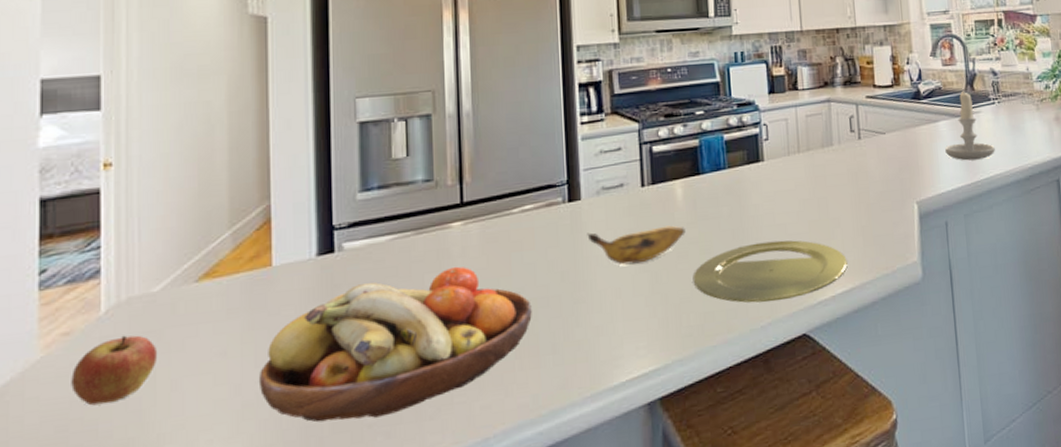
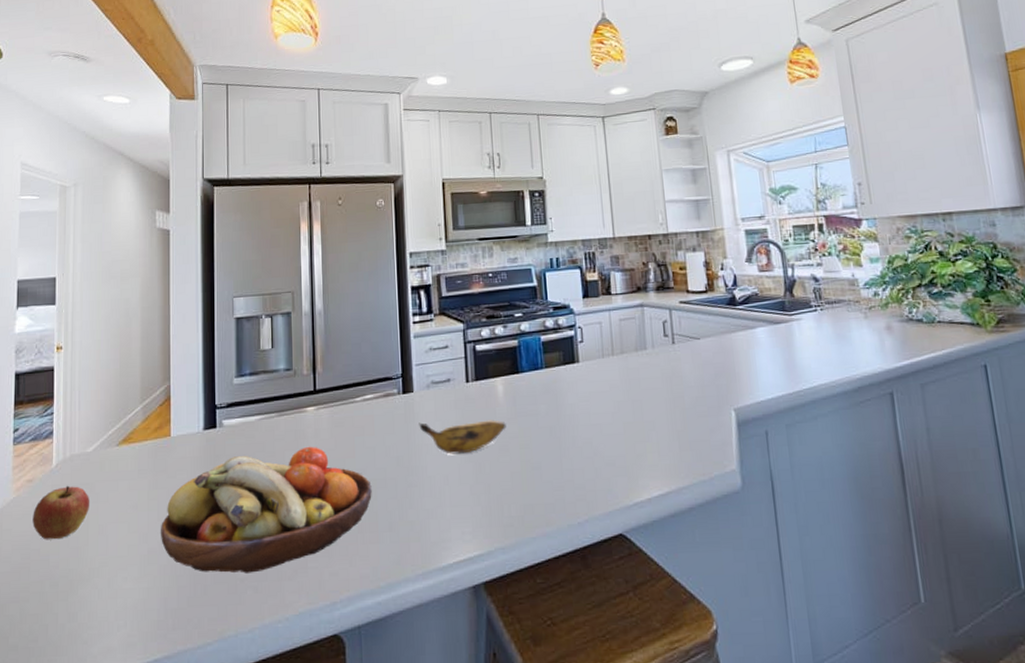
plate: present [693,240,848,303] -> none [513,440,663,500]
candle: present [945,90,995,161] -> none [763,297,819,369]

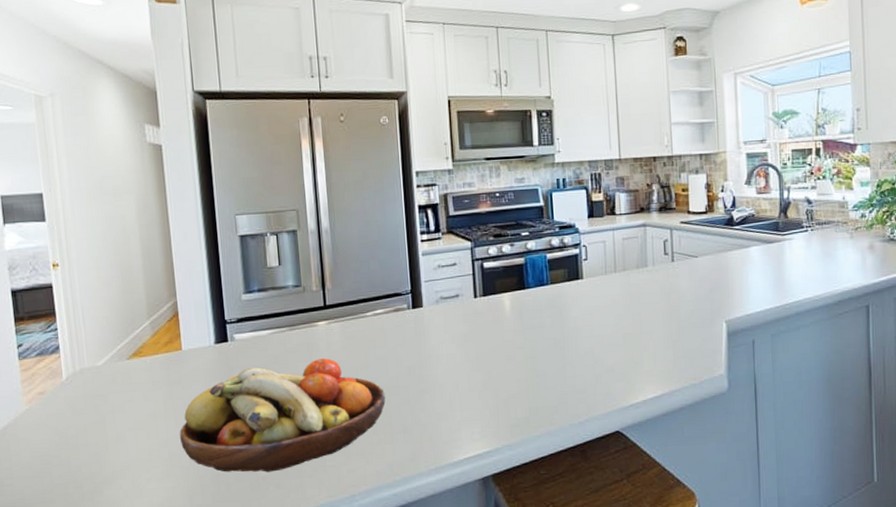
fruit: present [32,485,90,540] -> none [48,397,106,447]
banana: present [419,420,506,455] -> none [429,332,513,364]

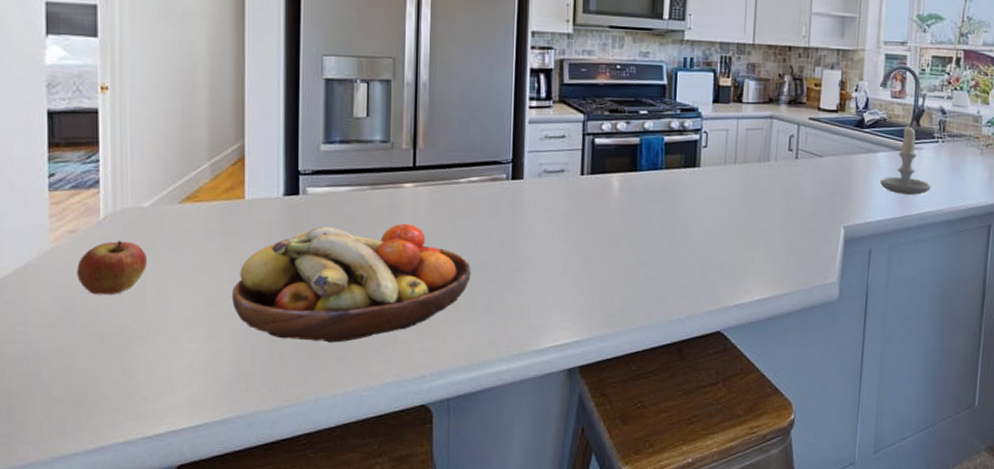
fruit: none [48,397,106,447] -> present [77,240,148,295]
candle: none [756,218,805,285] -> present [880,125,931,195]

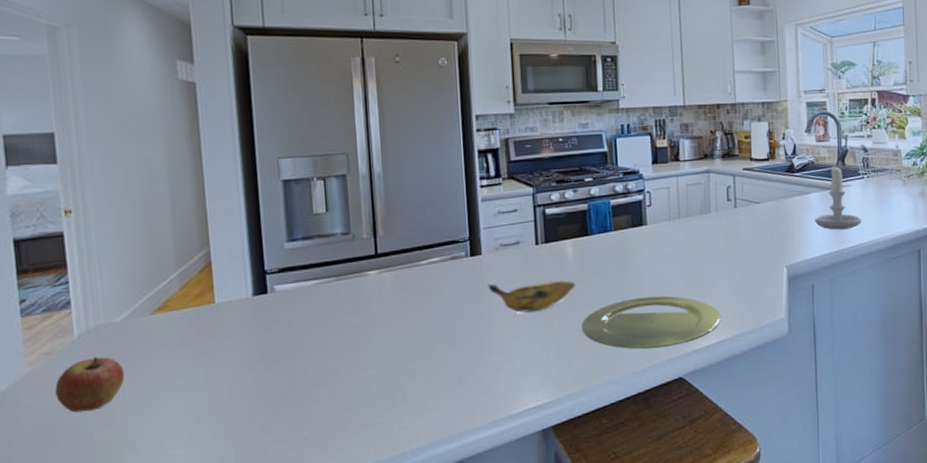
fruit bowl: present [231,223,471,343] -> none [210,309,441,434]
banana: none [526,210,618,245] -> present [487,280,575,313]
plate: none [620,242,768,298] -> present [581,296,721,349]

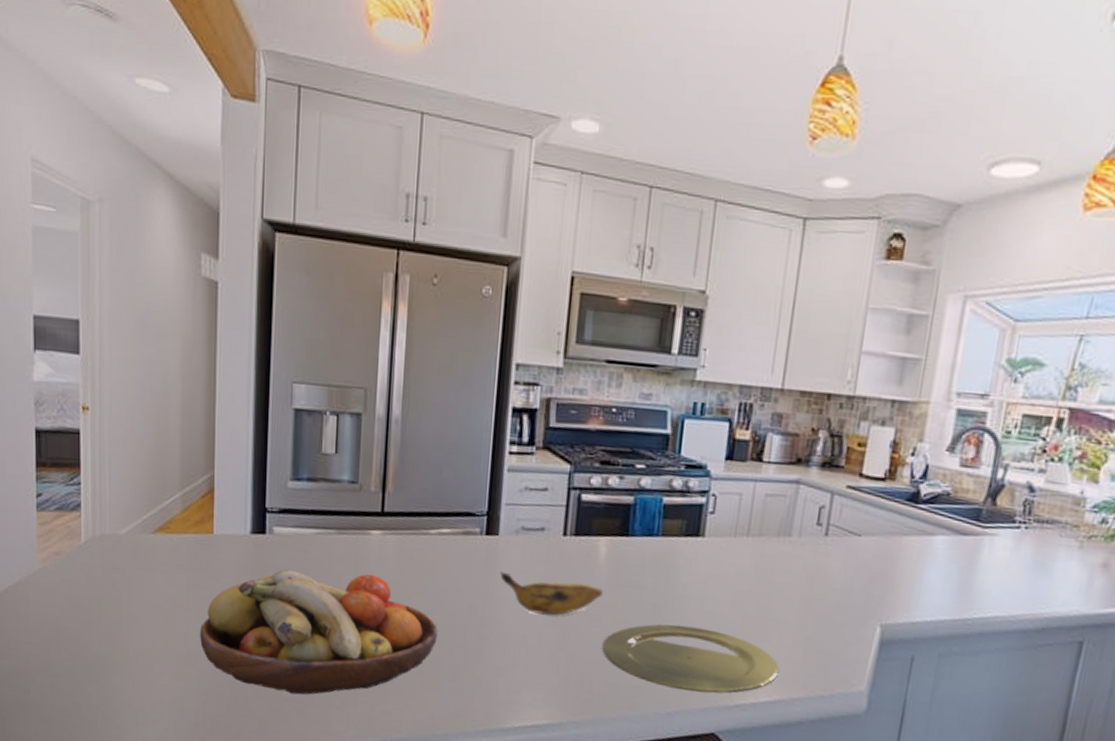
fruit: present [55,356,125,413] -> none [61,566,124,621]
fruit bowl: none [210,309,441,434] -> present [199,569,438,695]
candle: present [815,165,862,230] -> none [934,503,1004,594]

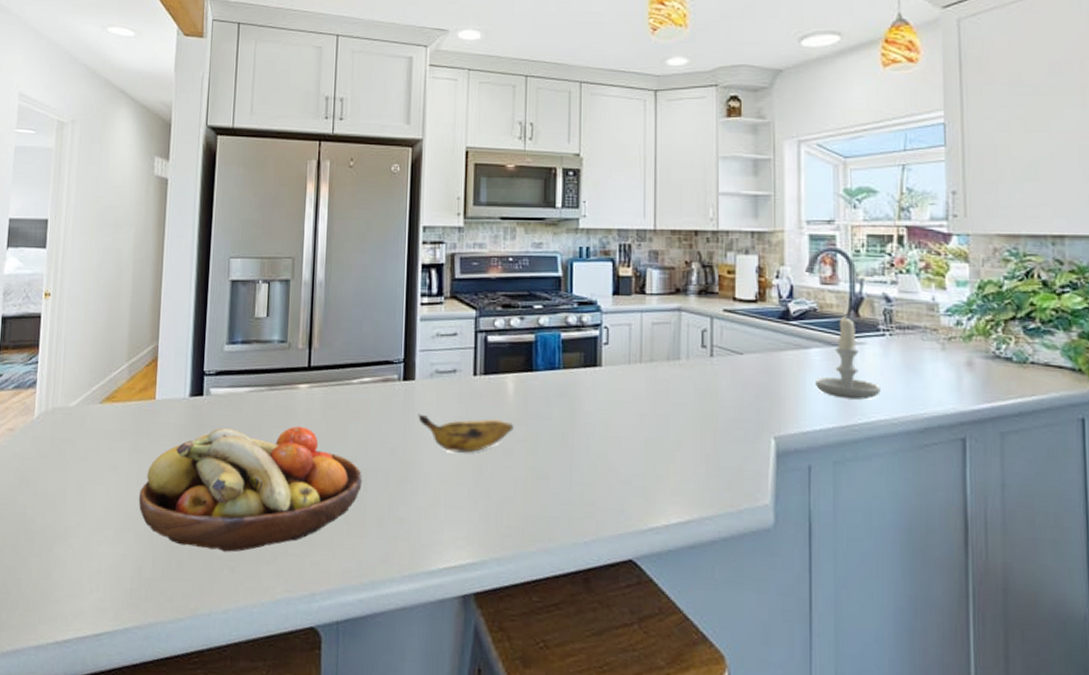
plate: present [602,624,779,694] -> none [517,452,686,519]
candle: none [934,503,1004,594] -> present [816,316,881,400]

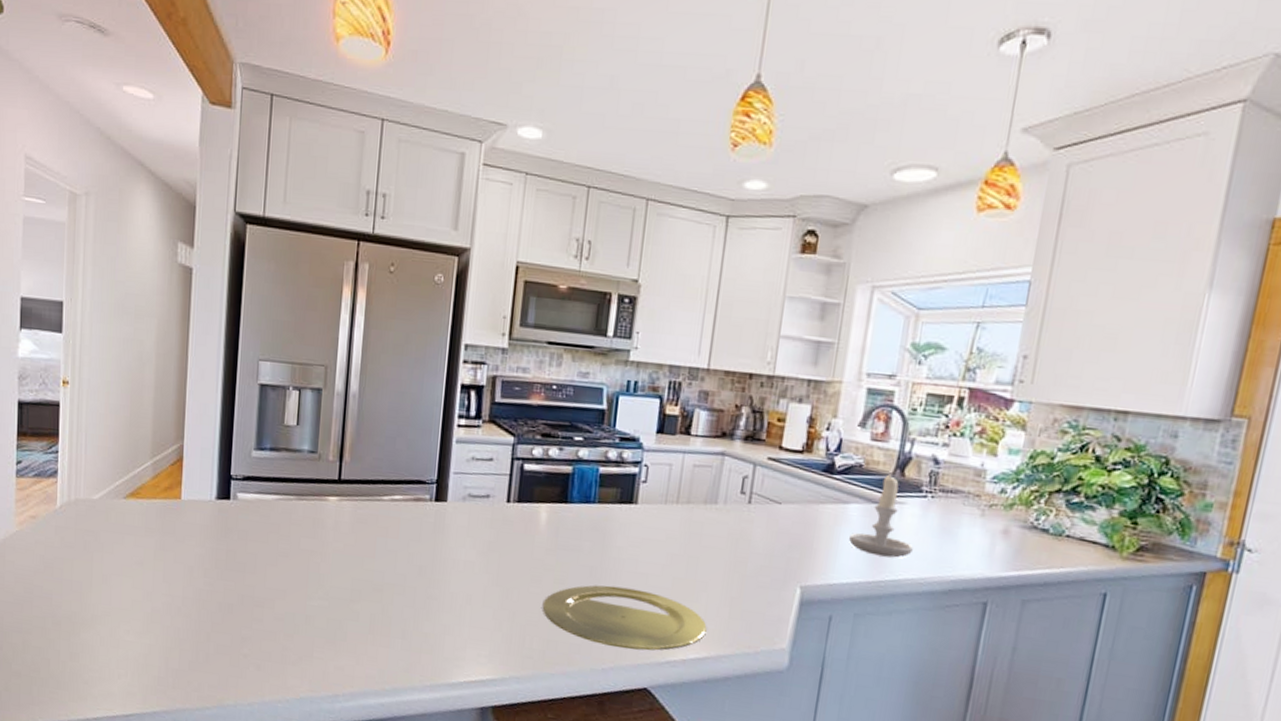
fruit bowl: present [138,426,362,552] -> none [164,532,389,651]
banana: present [418,414,514,453] -> none [448,535,544,577]
plate: none [517,452,686,519] -> present [542,585,707,651]

